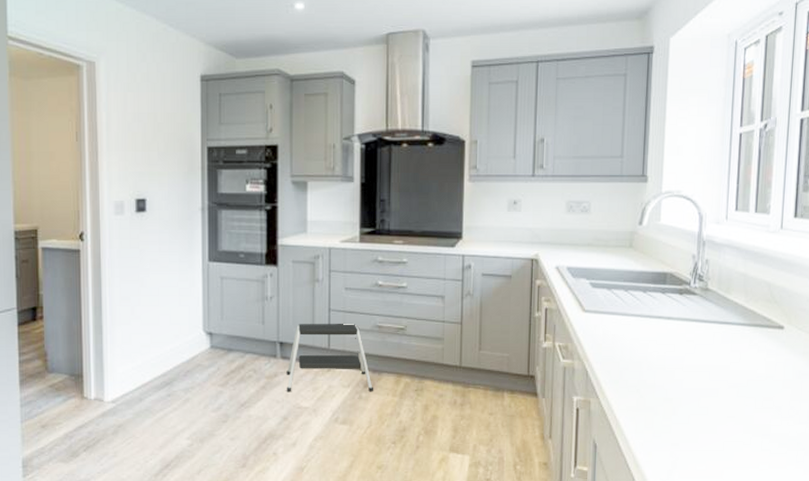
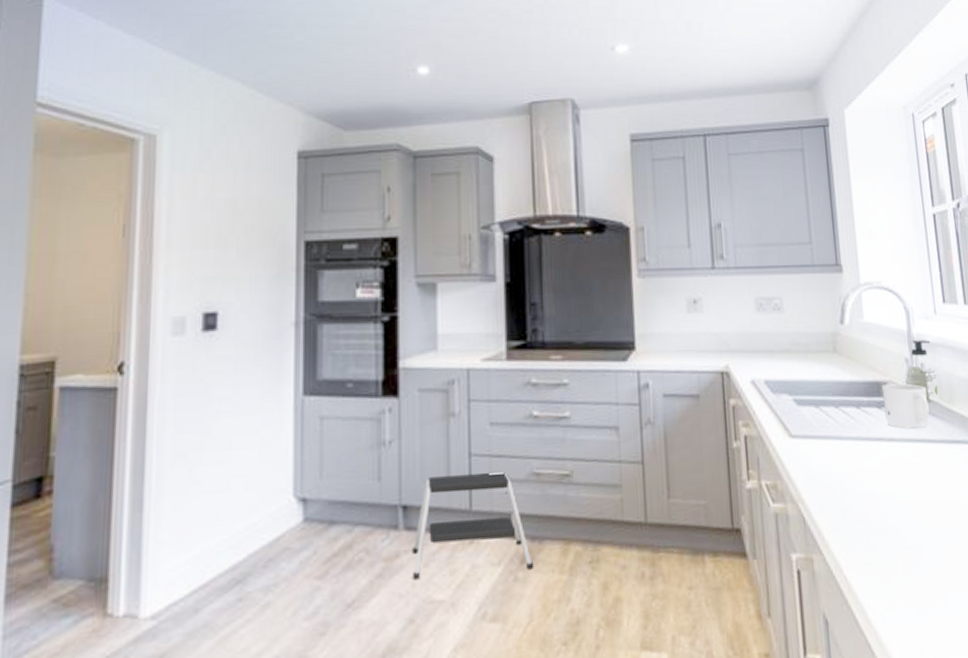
mug: none [667,275,708,312] -> present [881,383,930,430]
soap dispenser: none [691,241,719,291] -> present [906,340,939,403]

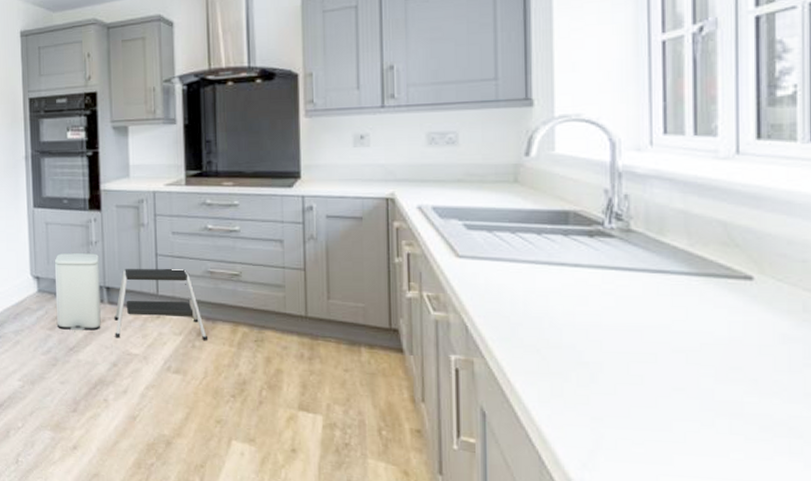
pedal bin: none [329,458,394,577] -> present [54,253,101,331]
mug: present [881,383,930,430] -> none [570,213,630,258]
soap dispenser: present [906,340,939,403] -> none [604,172,645,233]

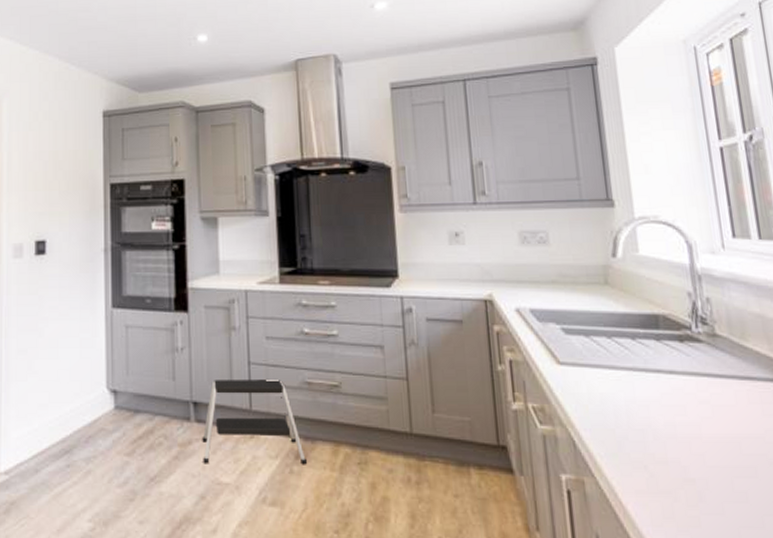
pedal bin: present [54,253,101,331] -> none [134,362,187,457]

